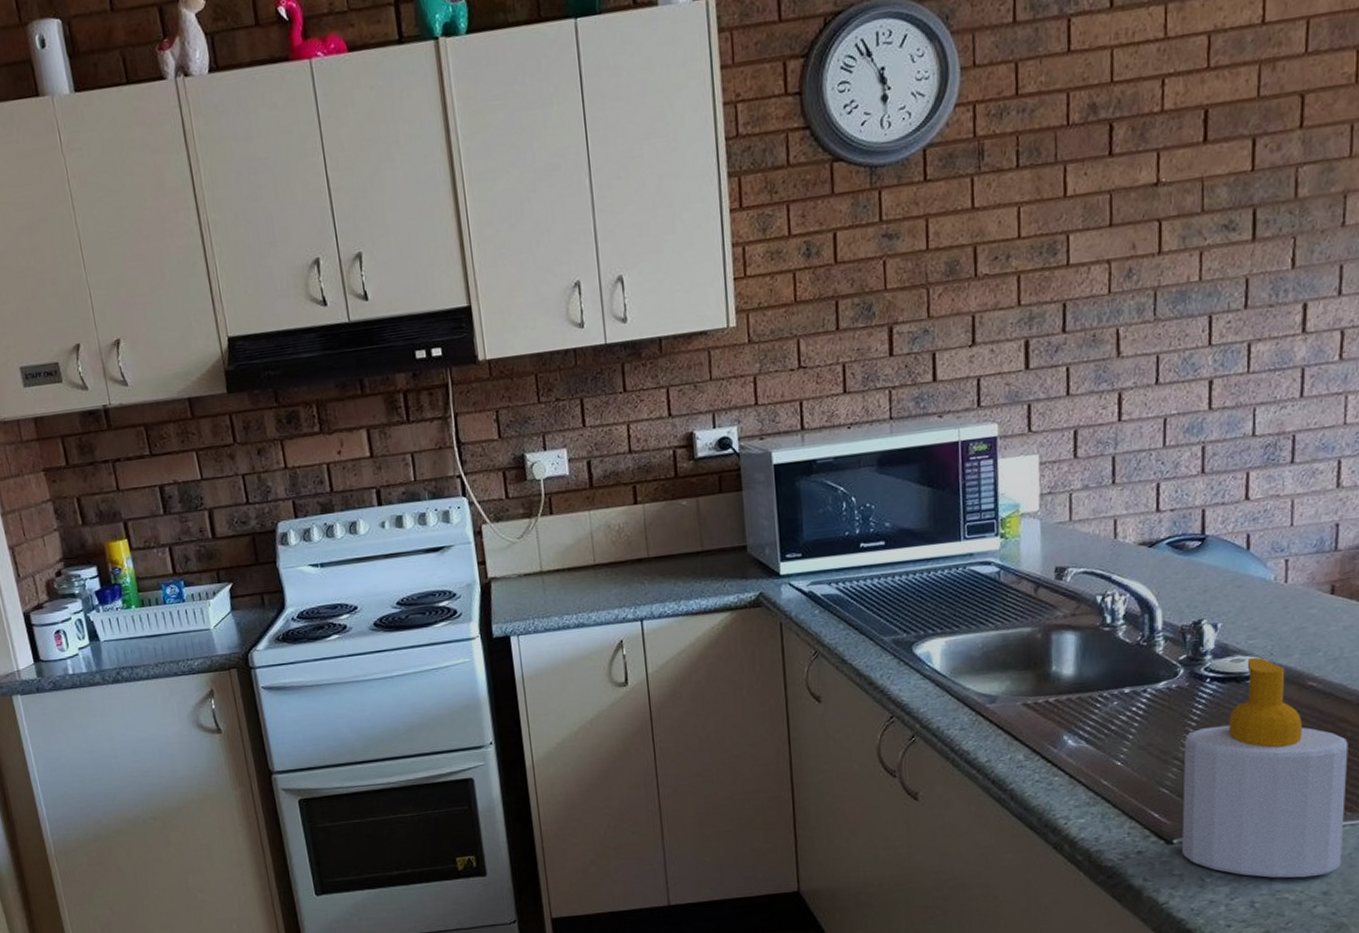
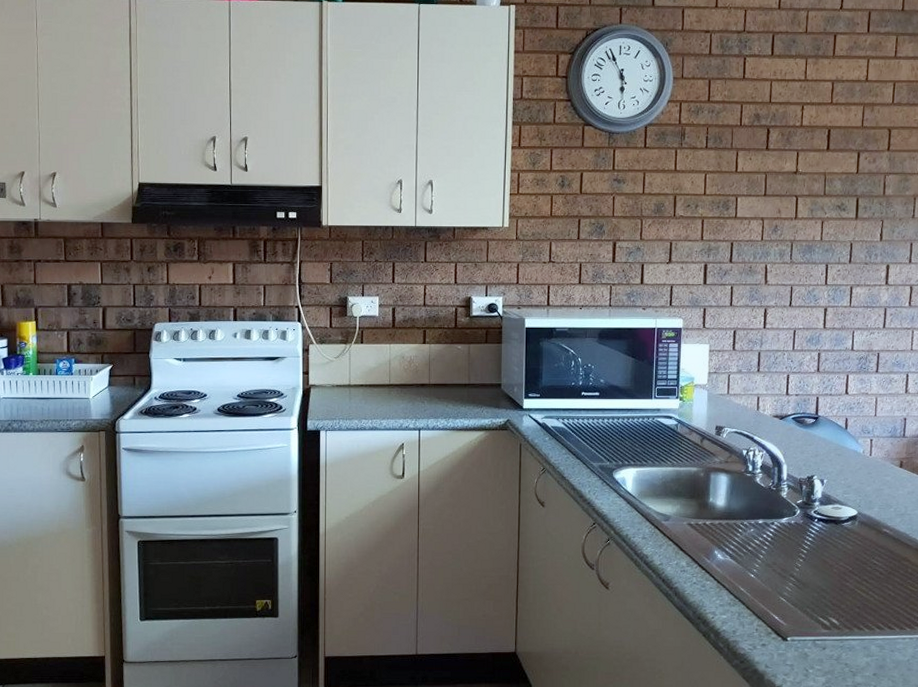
soap bottle: present [1181,657,1348,878] -> none [793,507,909,675]

